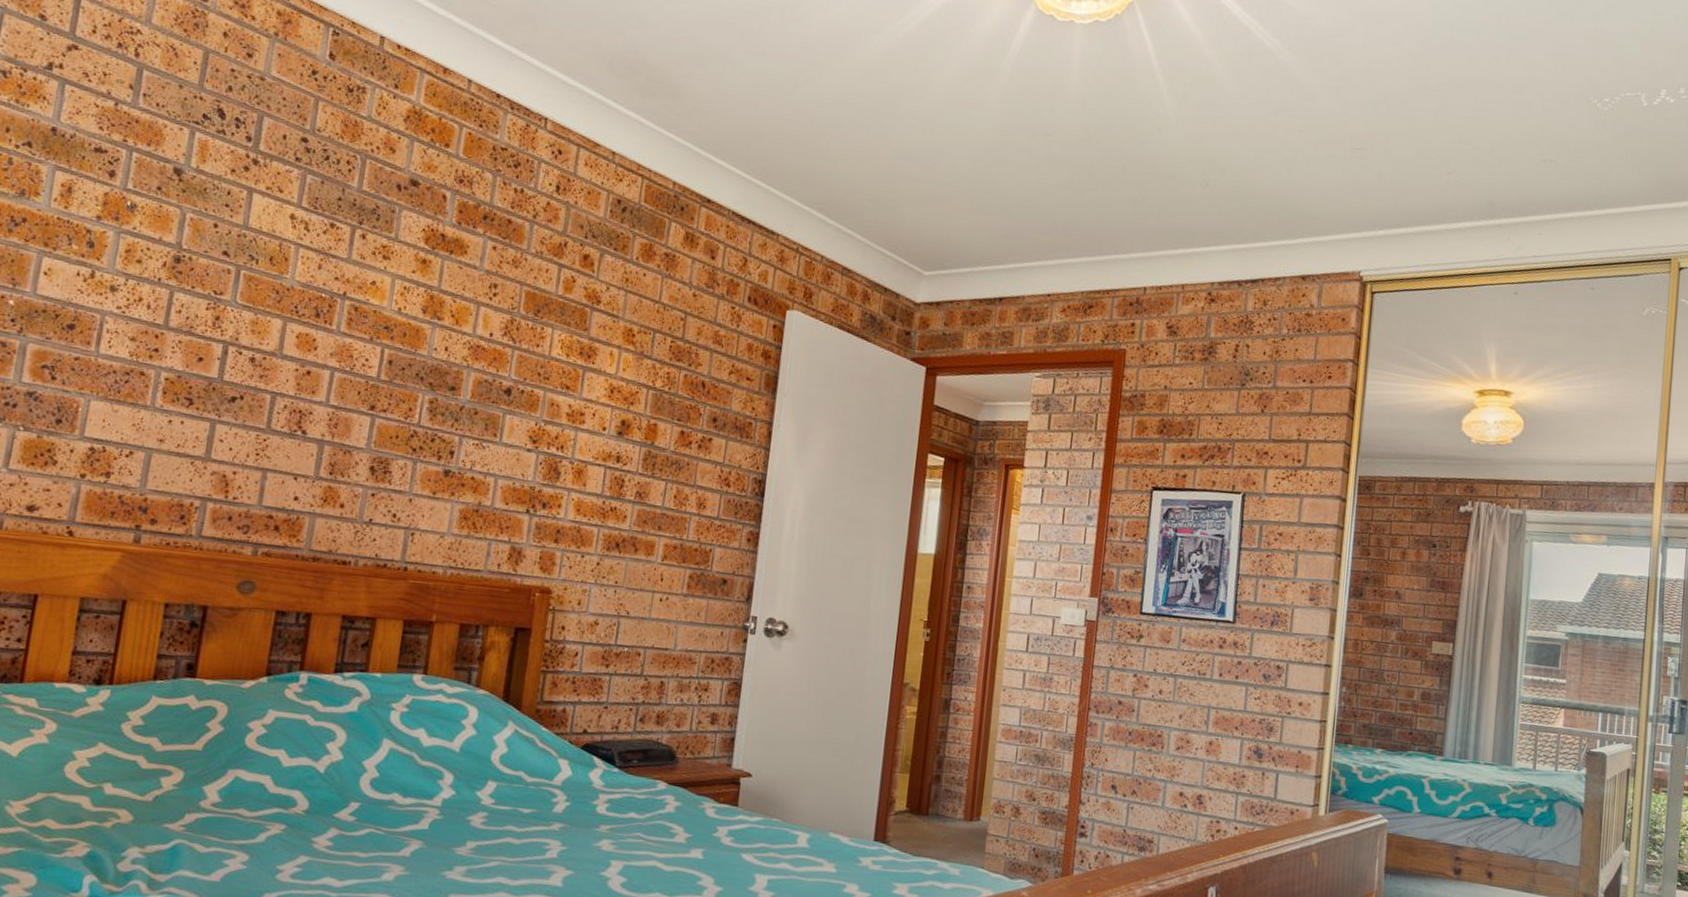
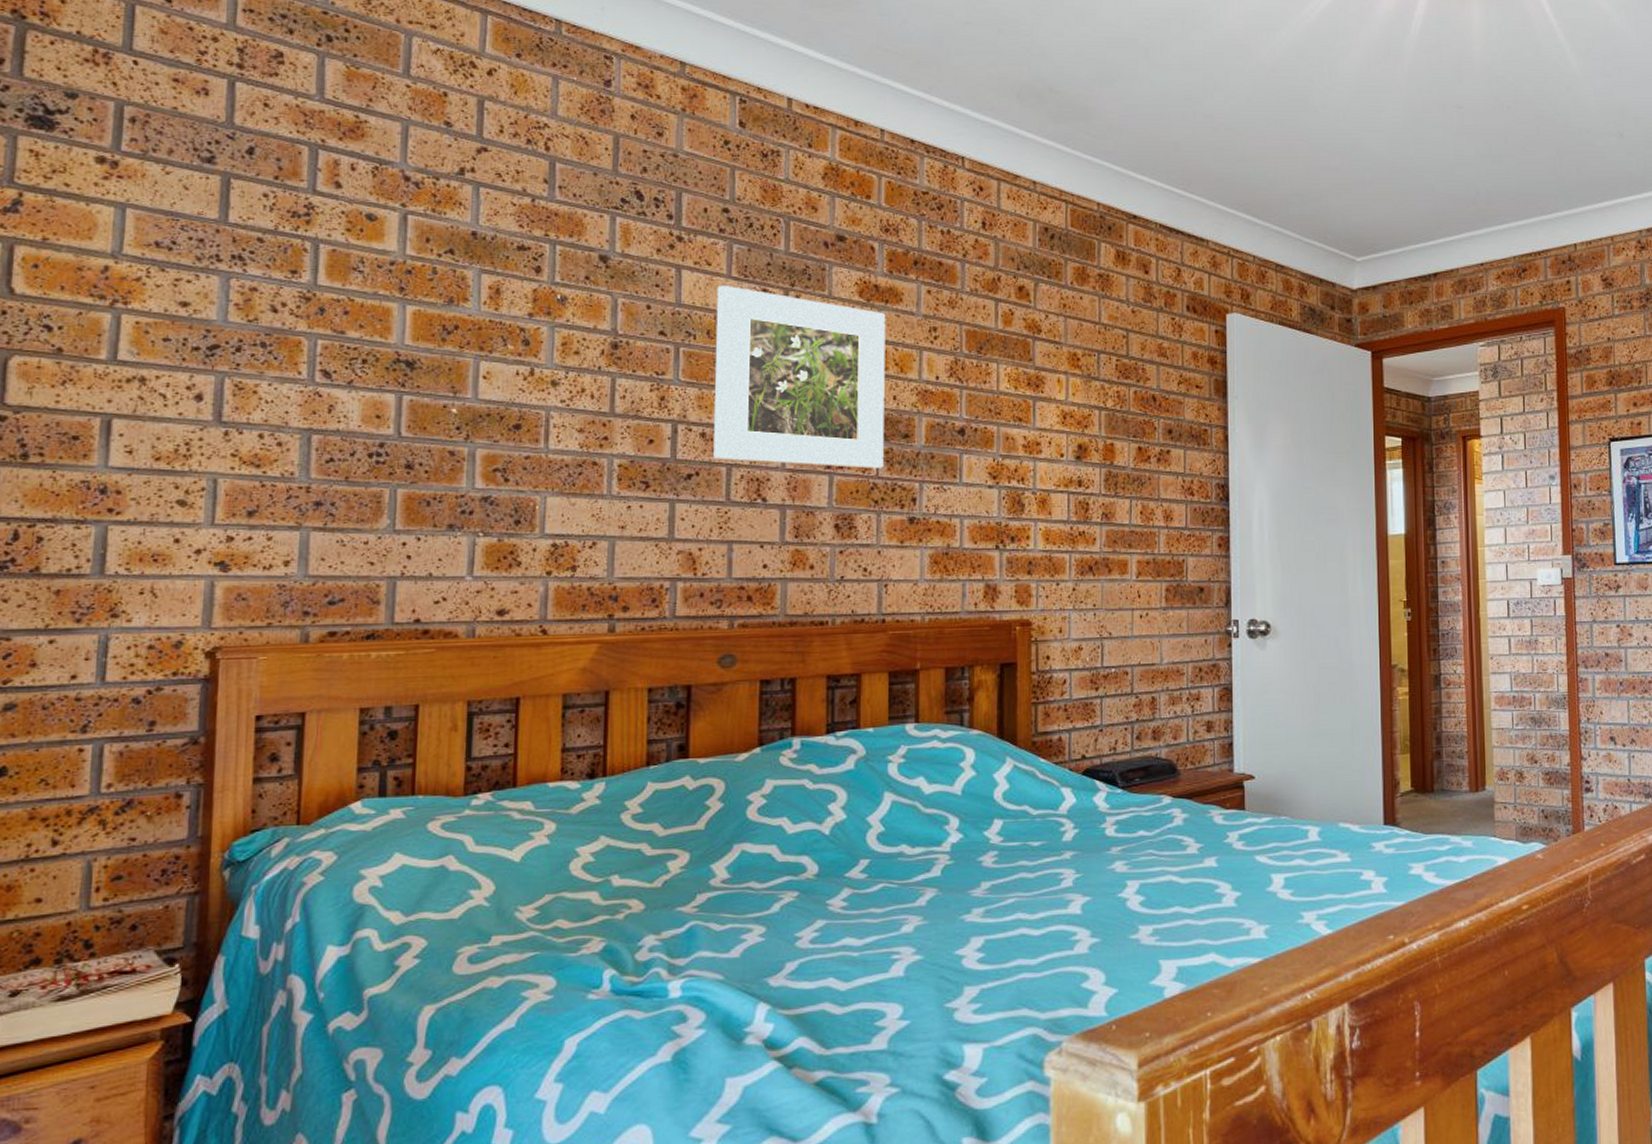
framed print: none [259,213,449,417] -> present [713,285,886,469]

